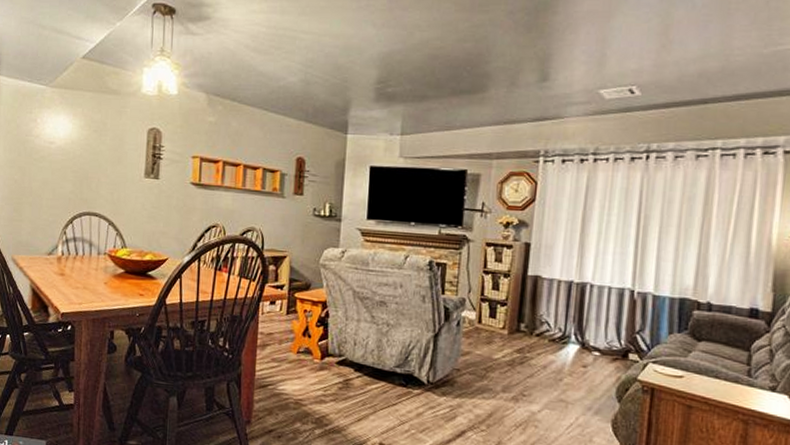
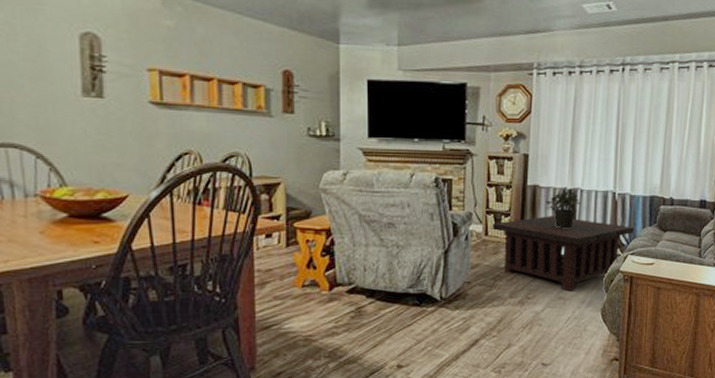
coffee table: none [486,309,657,395] -> present [492,216,634,292]
potted plant: none [548,282,590,326] -> present [546,188,581,229]

